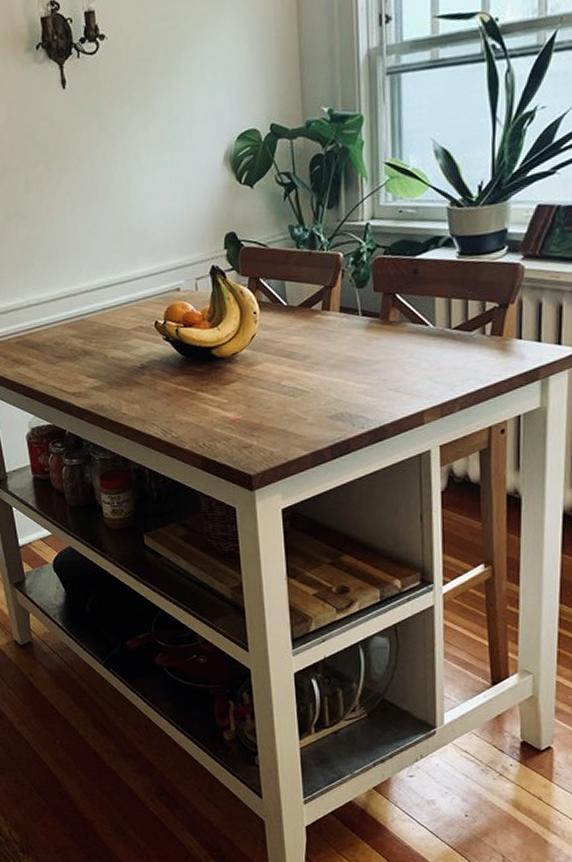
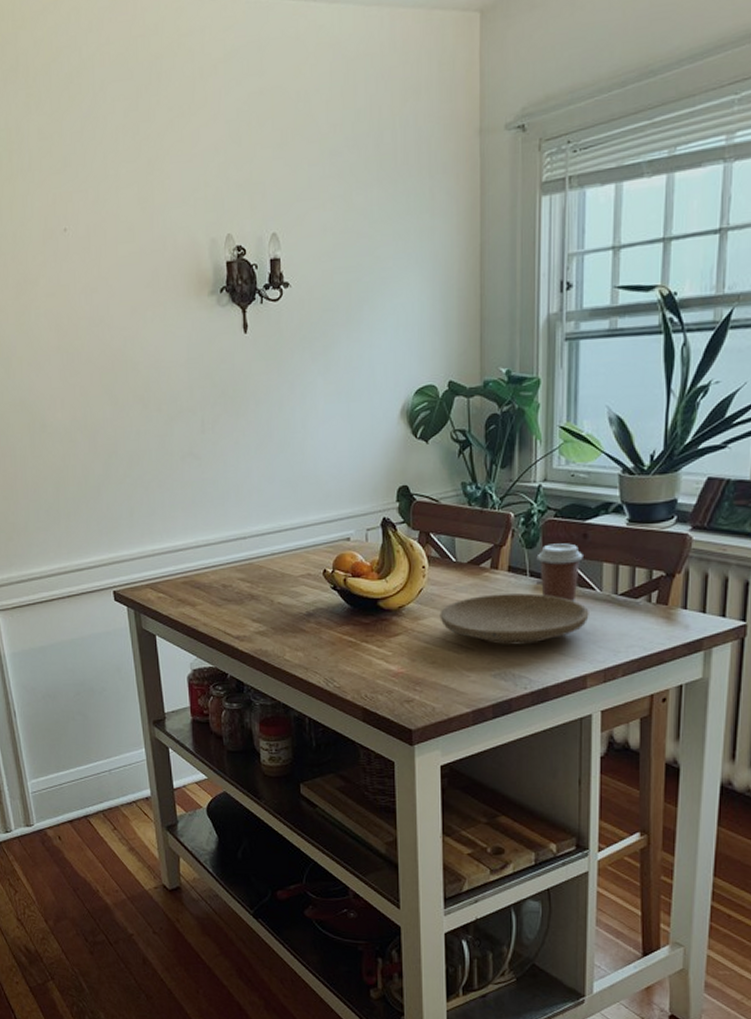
plate: none [273,332,423,386] -> present [439,593,589,645]
coffee cup: none [367,280,415,338] -> present [536,543,583,601]

